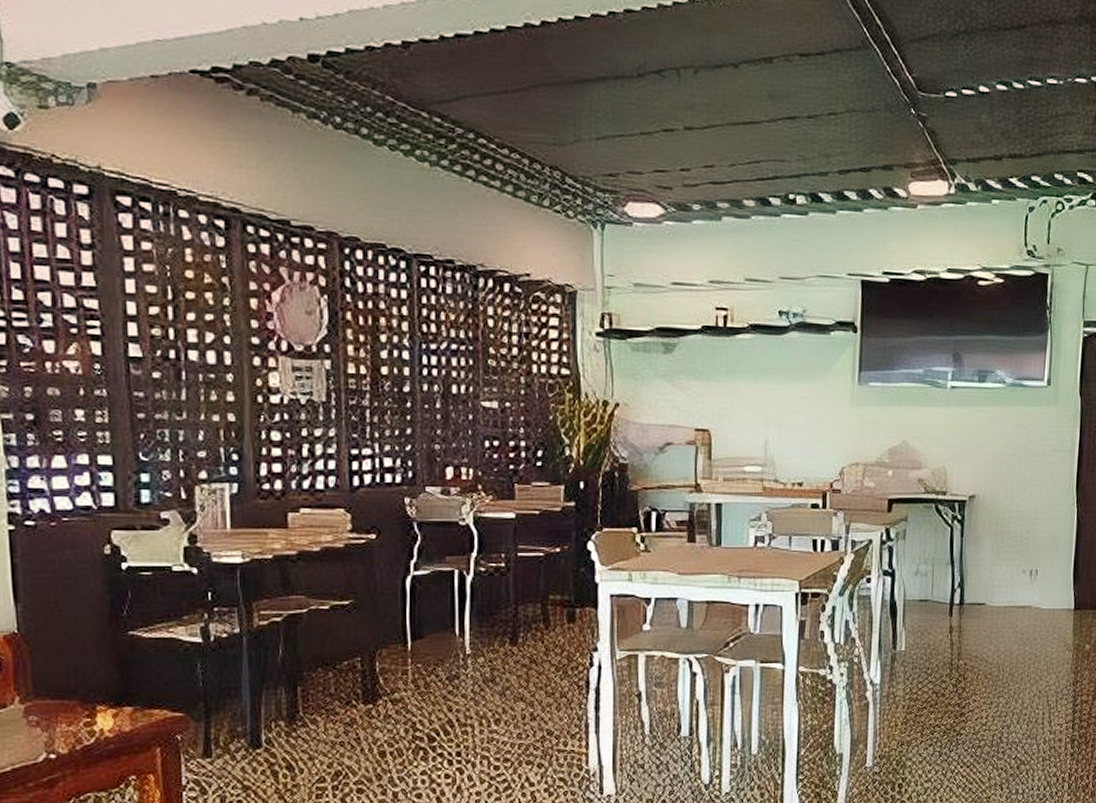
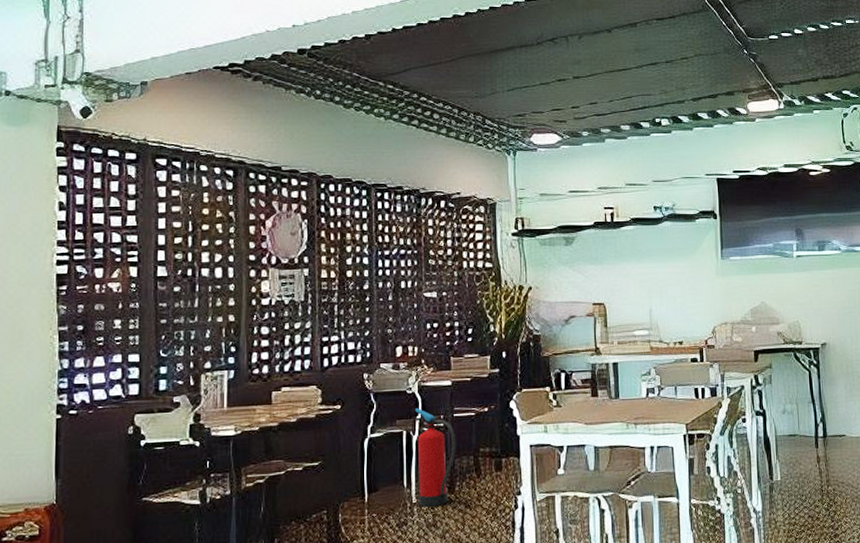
fire extinguisher: none [470,542,519,659] -> present [415,407,456,507]

